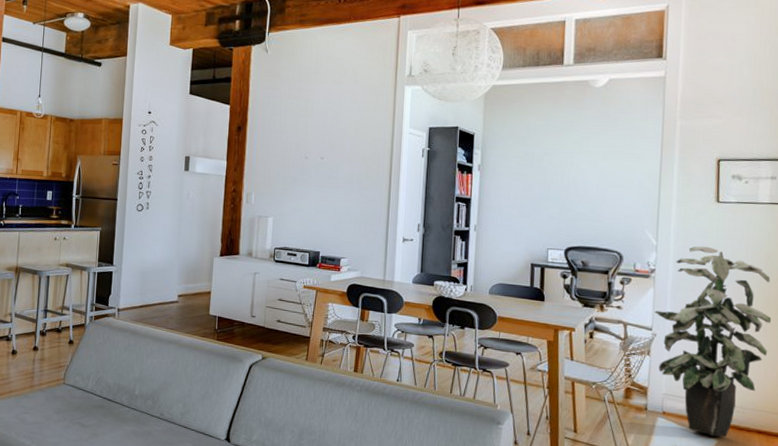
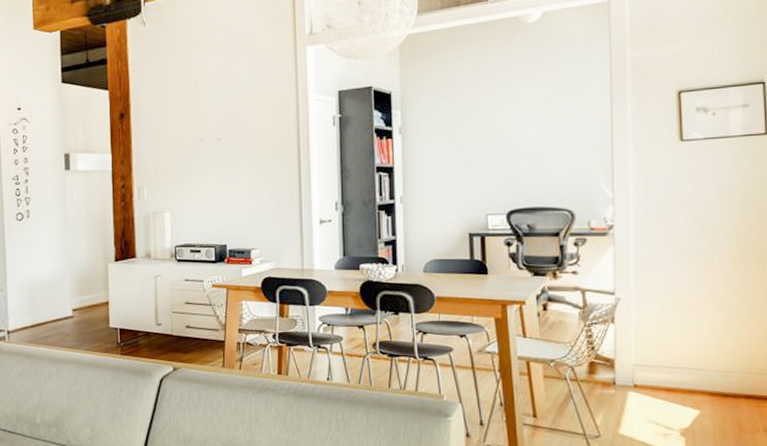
indoor plant: present [654,246,771,437] -> none [616,192,753,407]

